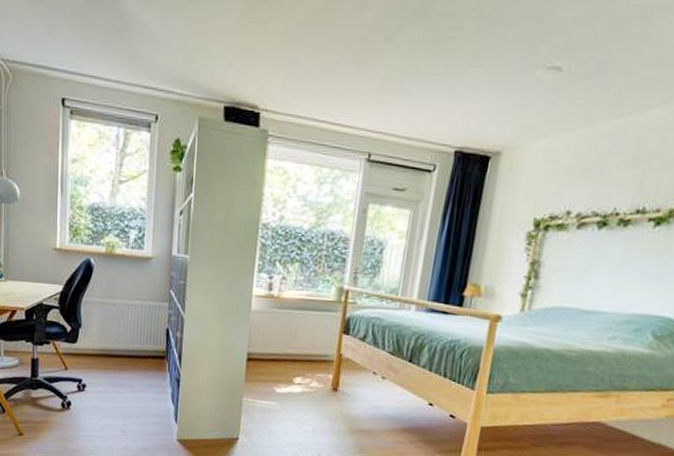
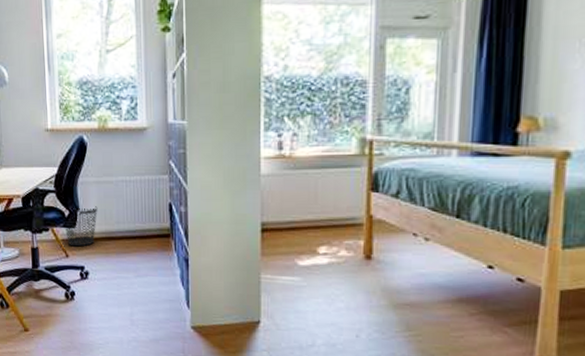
wastebasket: none [64,324,99,361] -> present [62,206,98,247]

